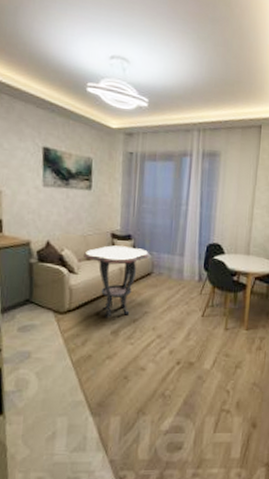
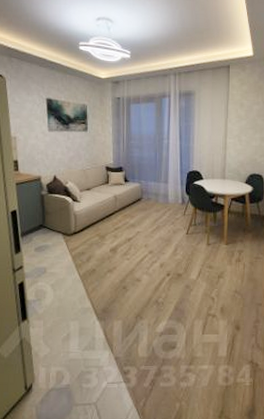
side table: present [82,245,150,317] -> none [83,177,139,237]

